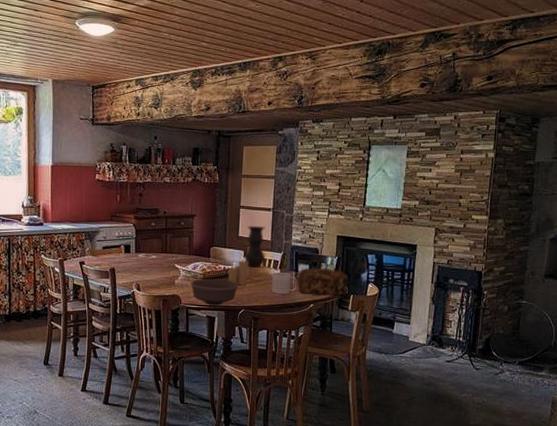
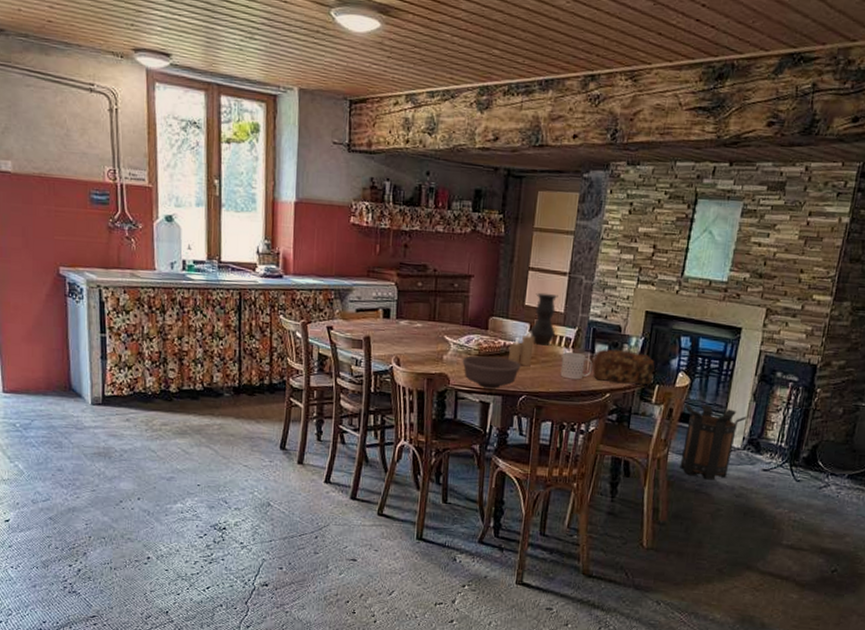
decorative basket: none [376,309,429,372] -> present [680,403,747,480]

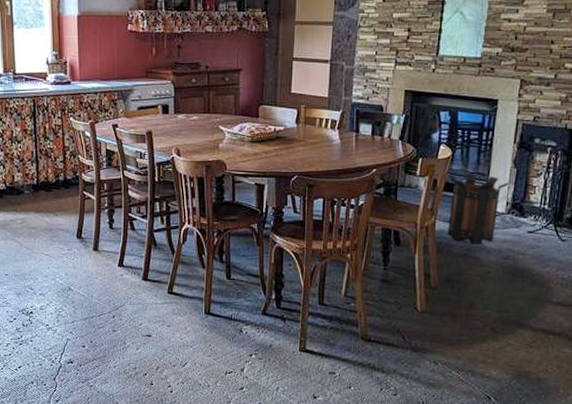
bowl: present [462,355,521,389] -> none [237,141,292,172]
candle: present [508,332,535,367] -> none [278,117,302,149]
vase: present [529,292,558,346] -> none [297,80,322,130]
mug: present [560,352,593,380] -> none [328,134,358,158]
bread loaf: present [592,349,655,384] -> none [358,127,417,159]

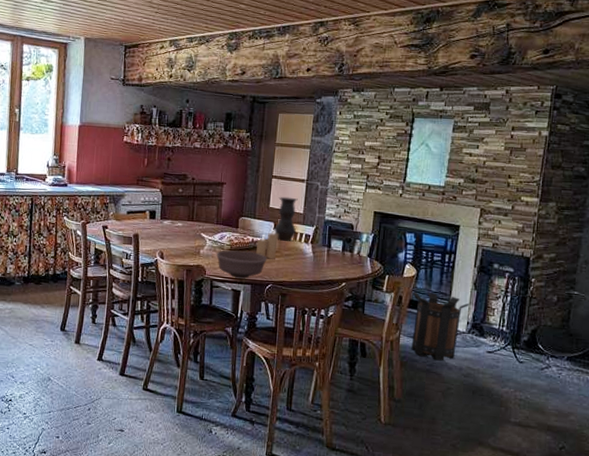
bowl: none [237,141,292,172] -> present [216,250,267,279]
candle: none [278,117,302,149] -> present [256,230,278,260]
vase: none [297,80,322,130] -> present [274,196,298,242]

